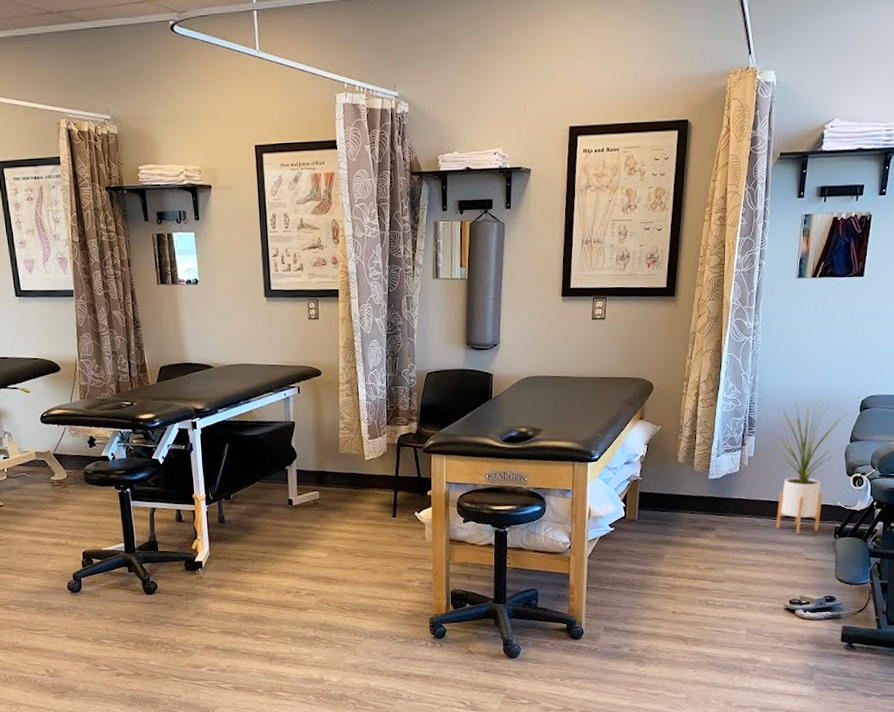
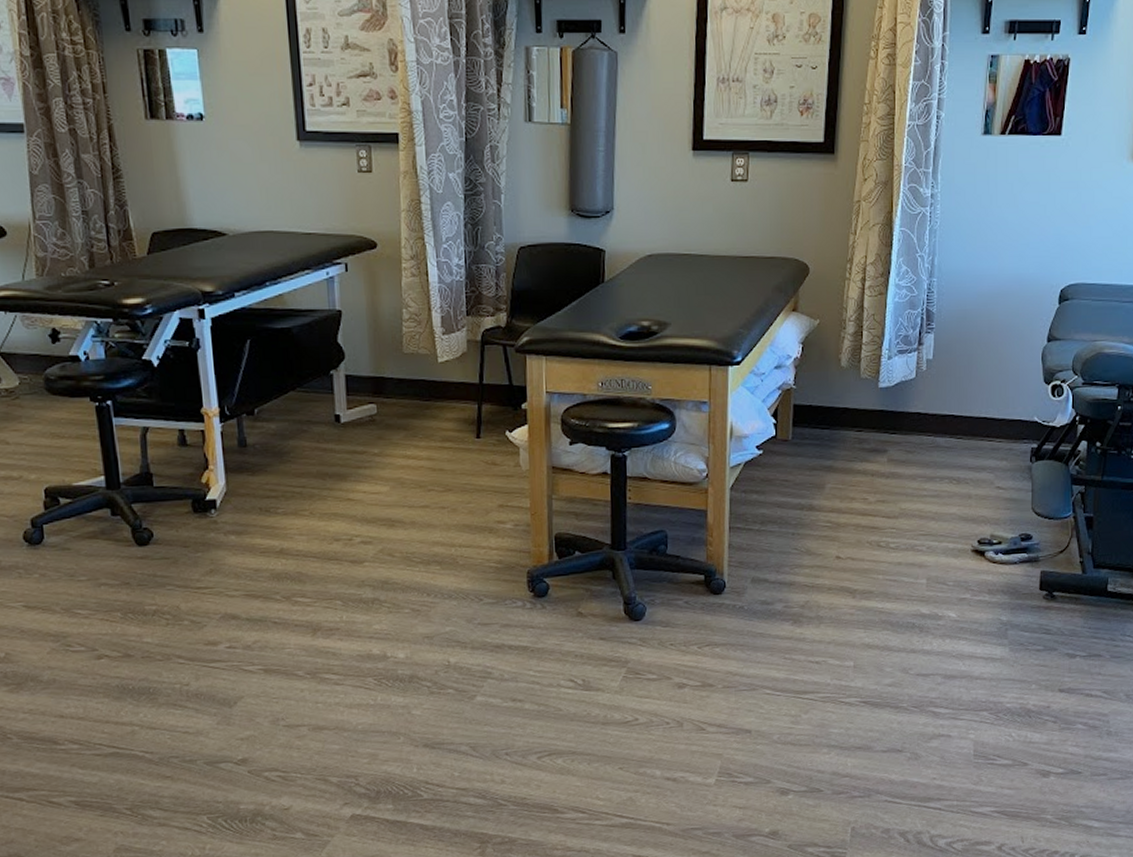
house plant: present [771,399,847,534] -> none [954,287,1044,457]

